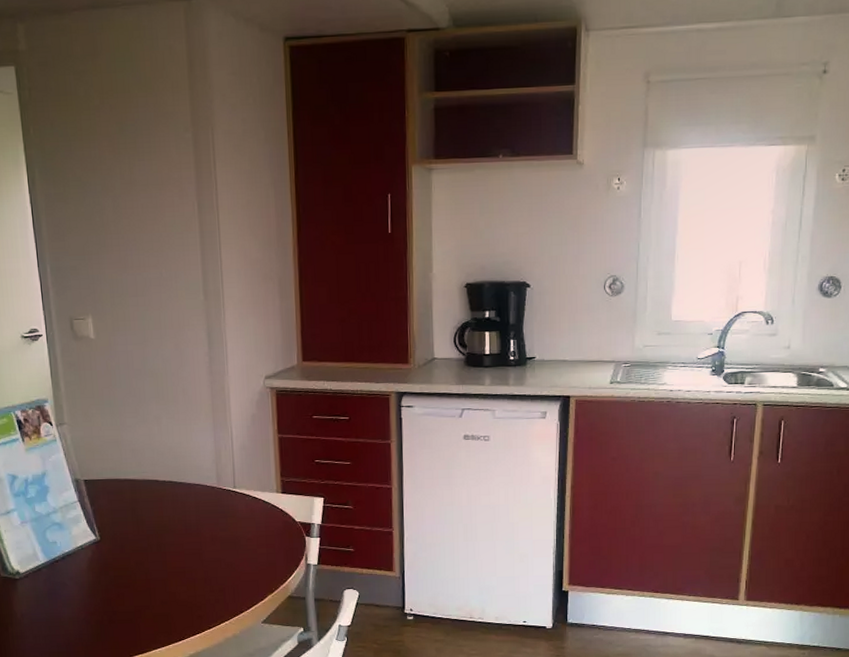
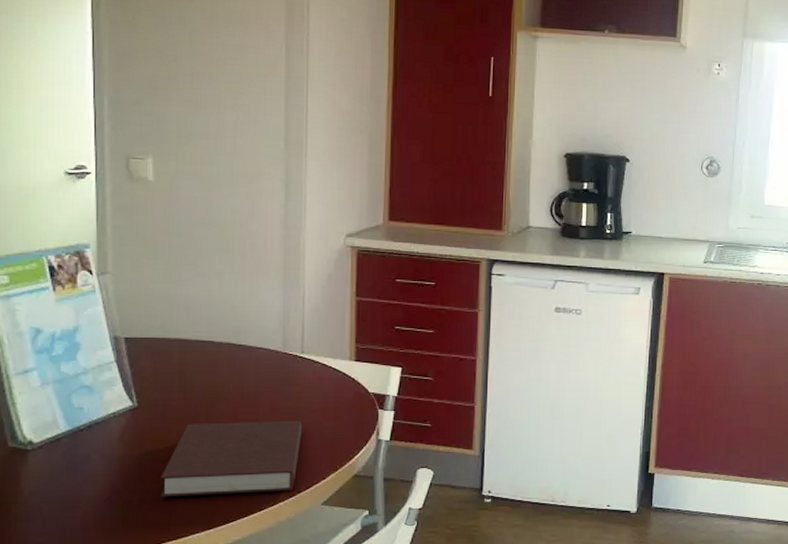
notebook: none [124,548,240,618] -> present [160,420,303,498]

